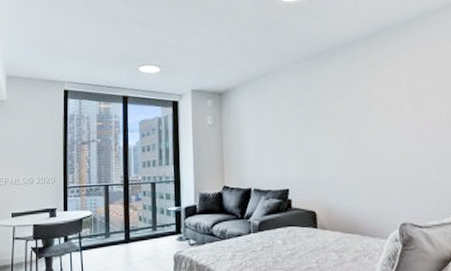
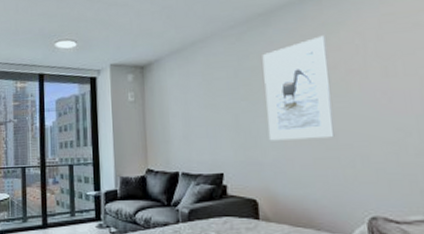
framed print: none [322,73,377,161] -> present [262,35,335,141]

